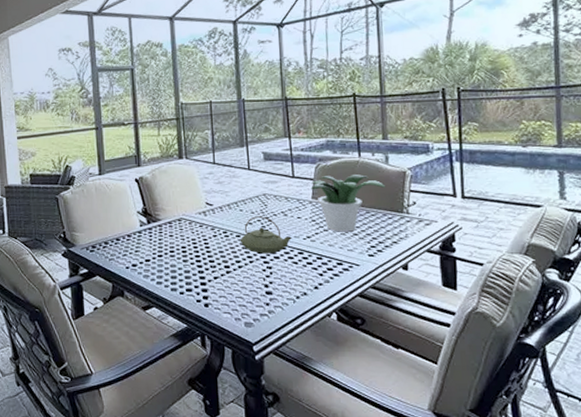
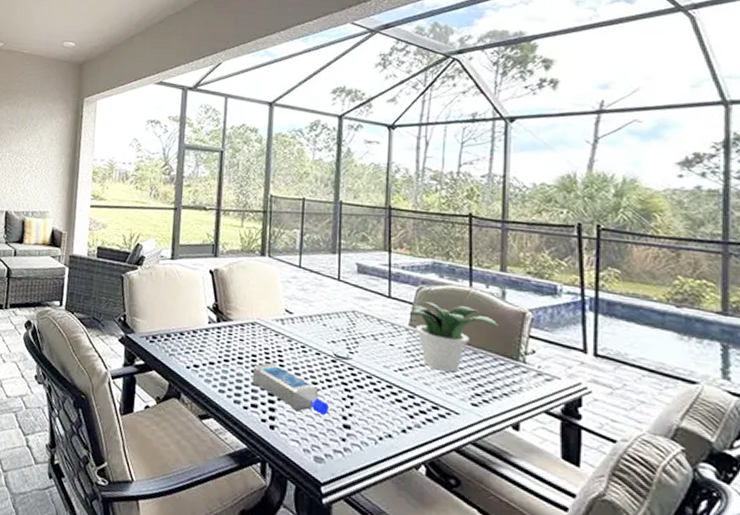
water bottle: none [184,250,252,288] -> present [252,362,329,416]
teapot: present [240,216,292,254] -> none [319,334,381,381]

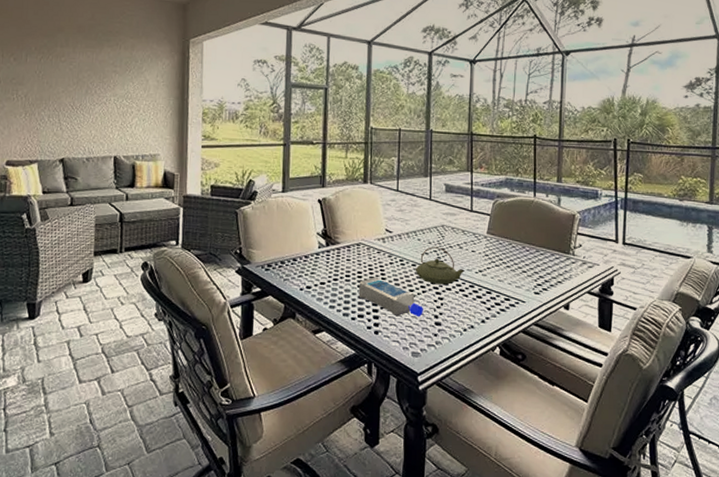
teapot: none [319,334,381,381] -> present [415,247,465,285]
potted plant: present [409,301,500,373] -> none [487,212,556,269]

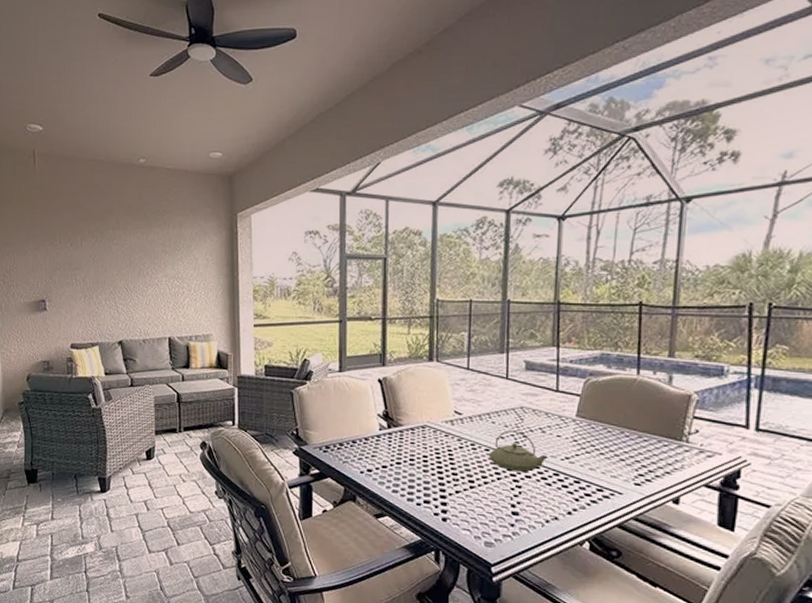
water bottle: present [358,277,423,317] -> none [424,461,498,506]

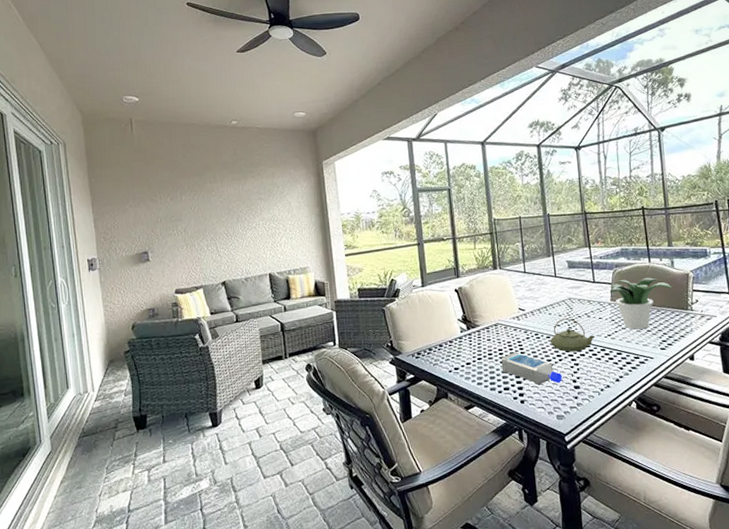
water bottle: none [424,461,498,506] -> present [501,352,562,385]
potted plant: none [576,393,666,457] -> present [609,278,673,330]

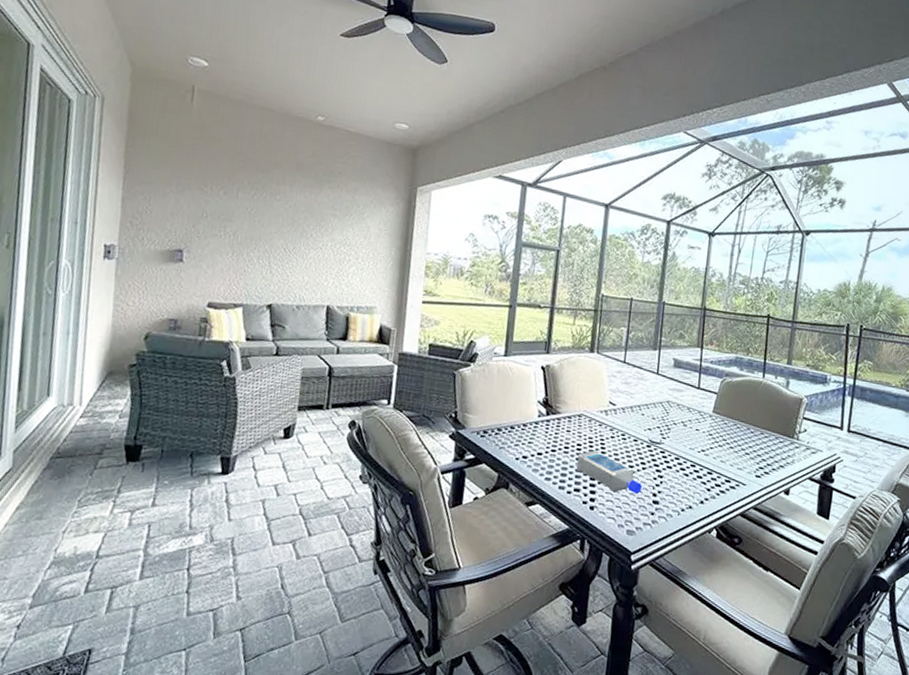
teapot: present [550,318,595,352] -> none [636,422,687,463]
potted plant: present [609,278,673,330] -> none [713,391,783,451]

